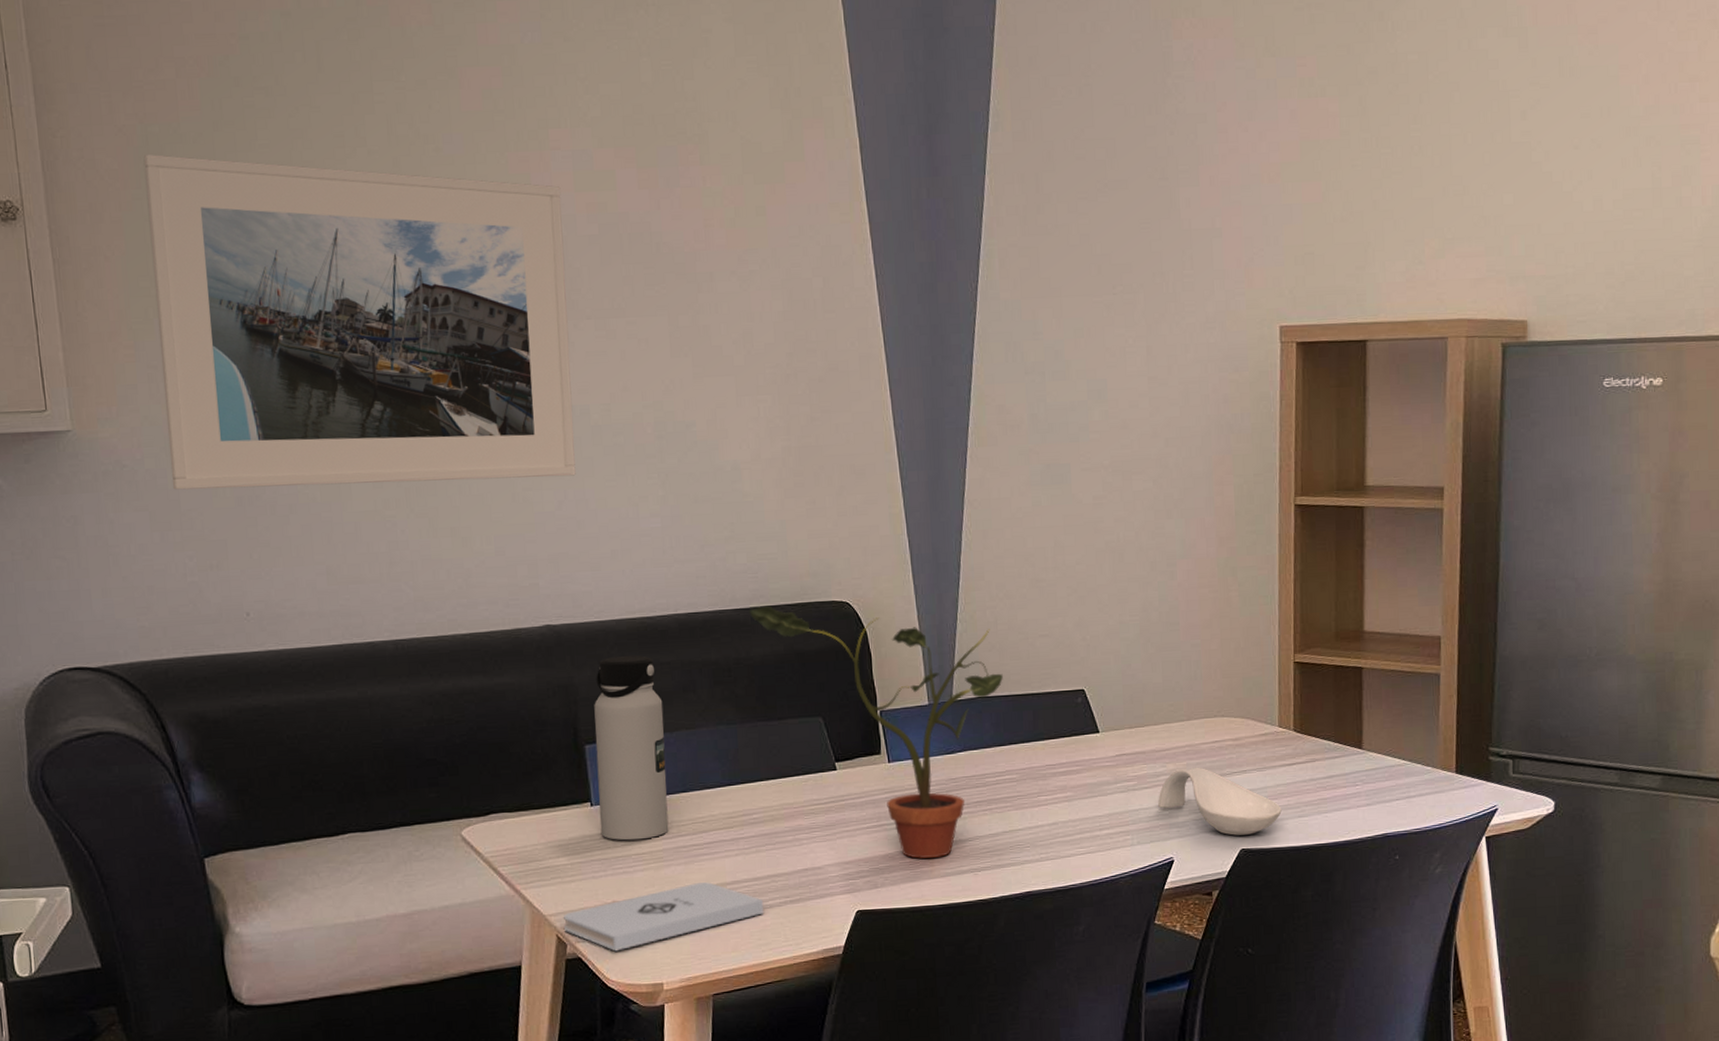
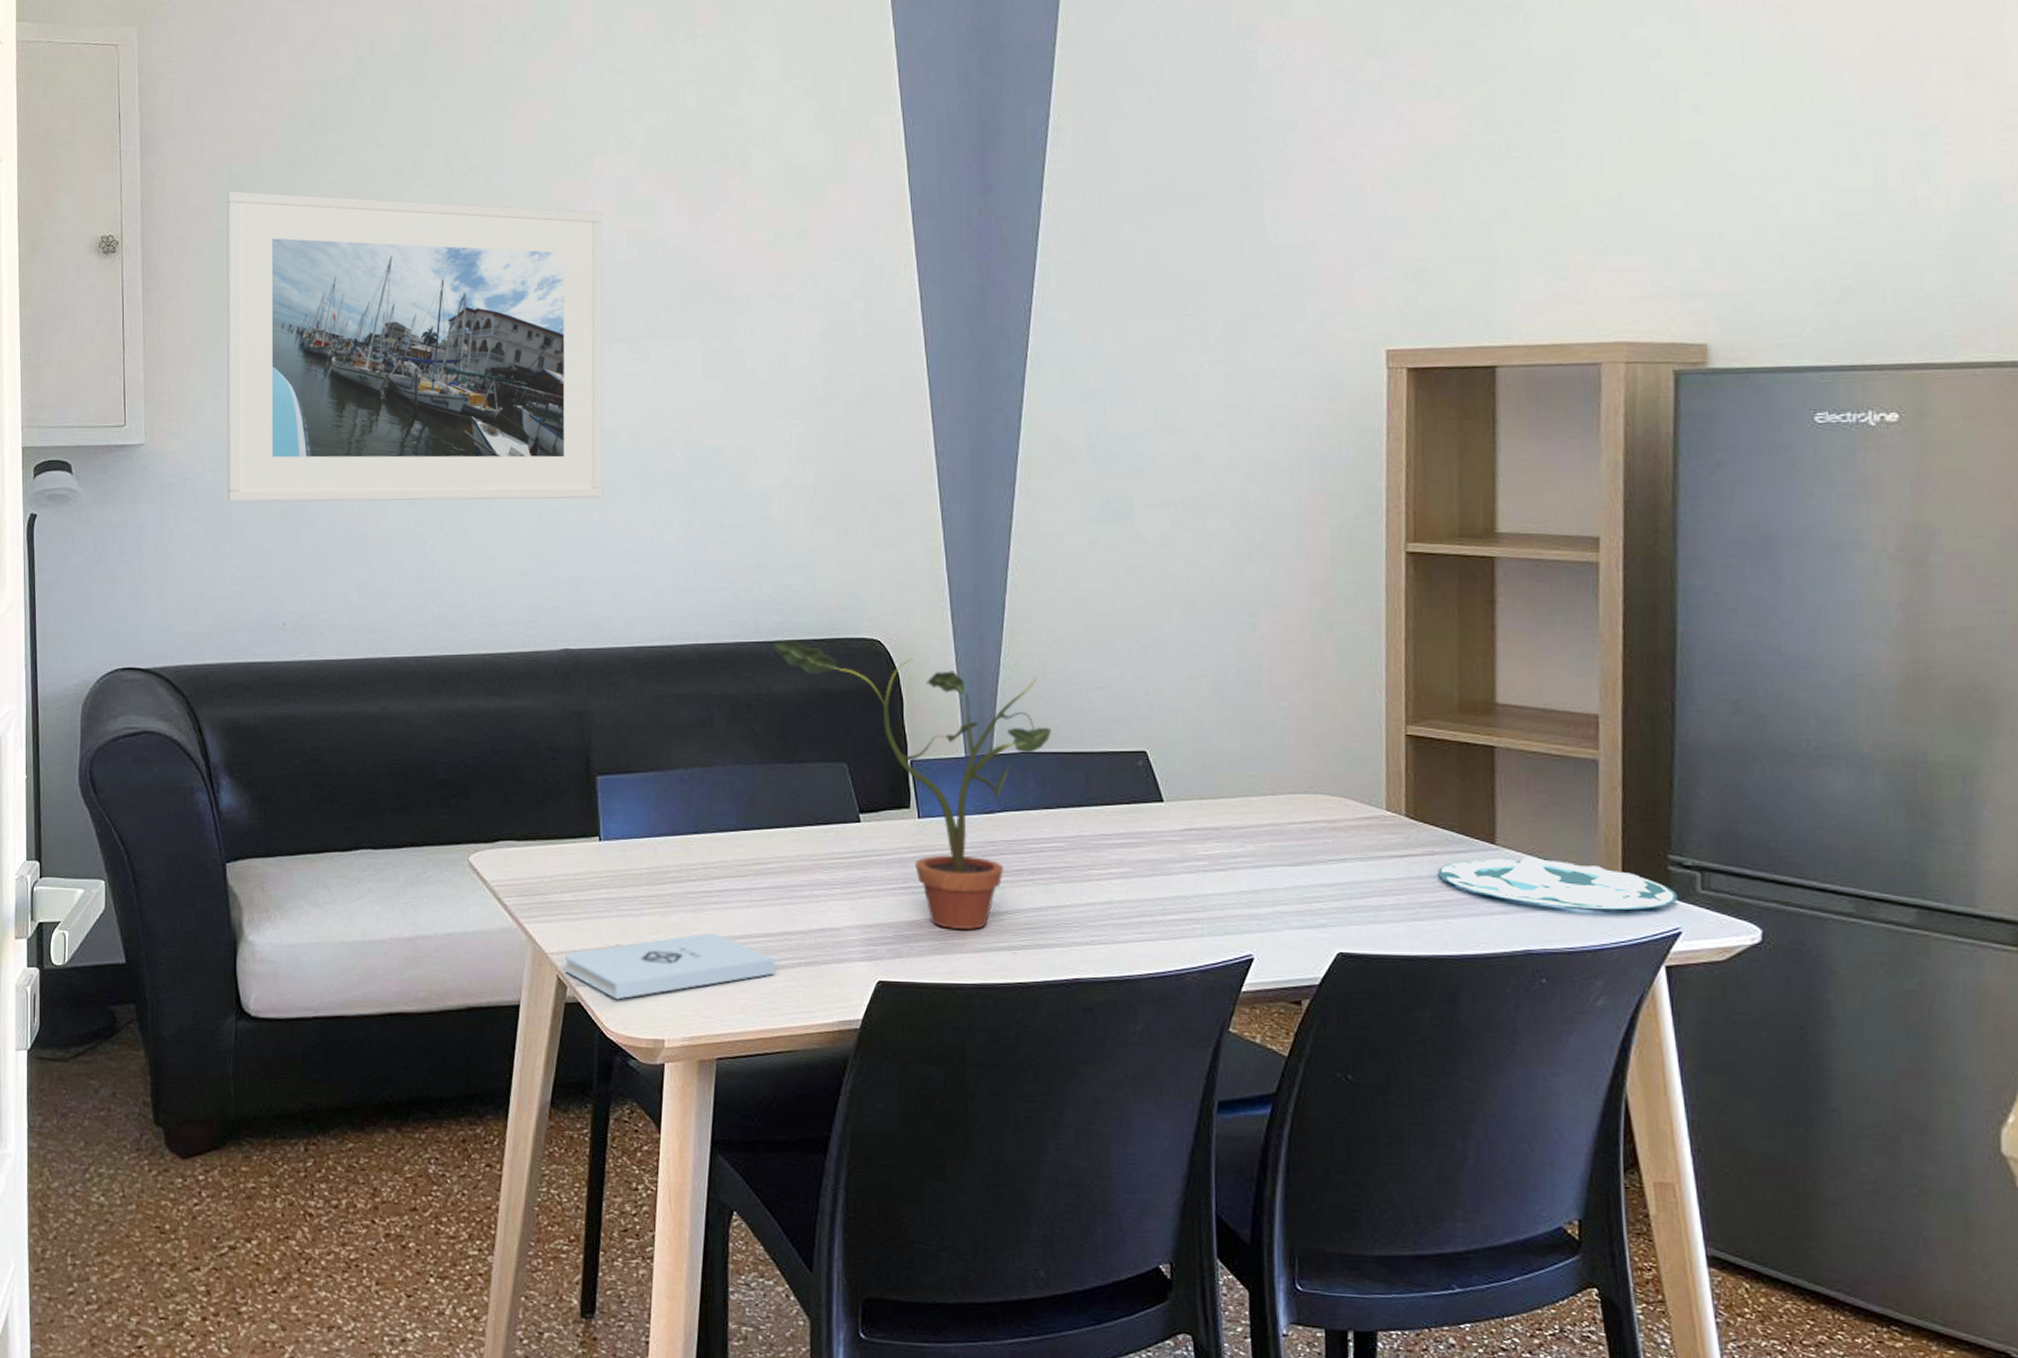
water bottle: present [594,655,669,841] -> none [607,684,679,881]
spoon rest: present [1158,767,1282,836] -> none [1234,850,1391,936]
plate: none [1318,757,1496,797] -> present [1438,857,1678,911]

